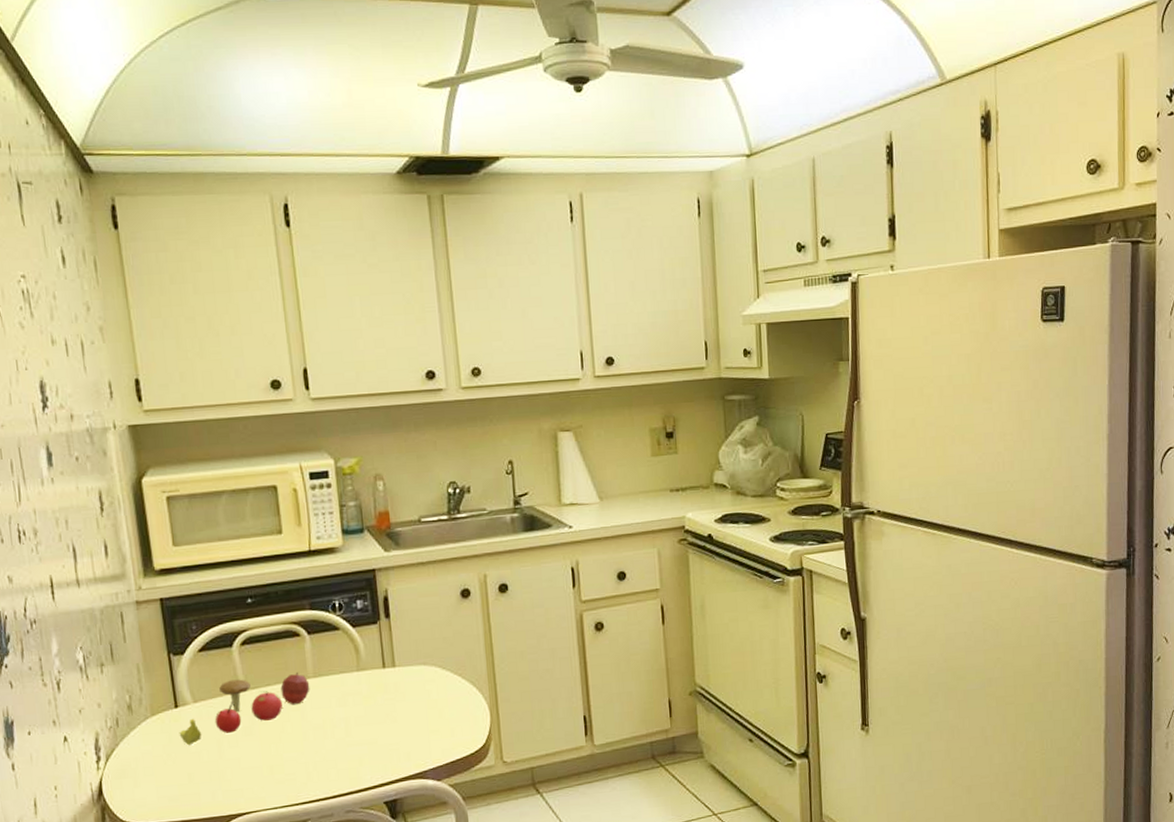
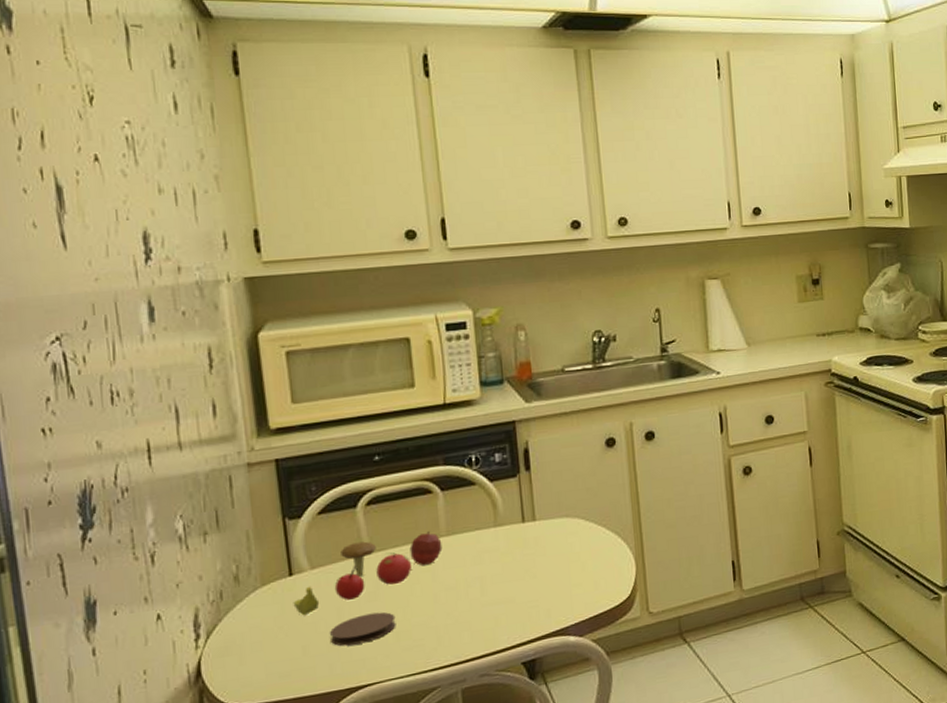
coaster: none [212,746,270,776] -> present [330,612,396,647]

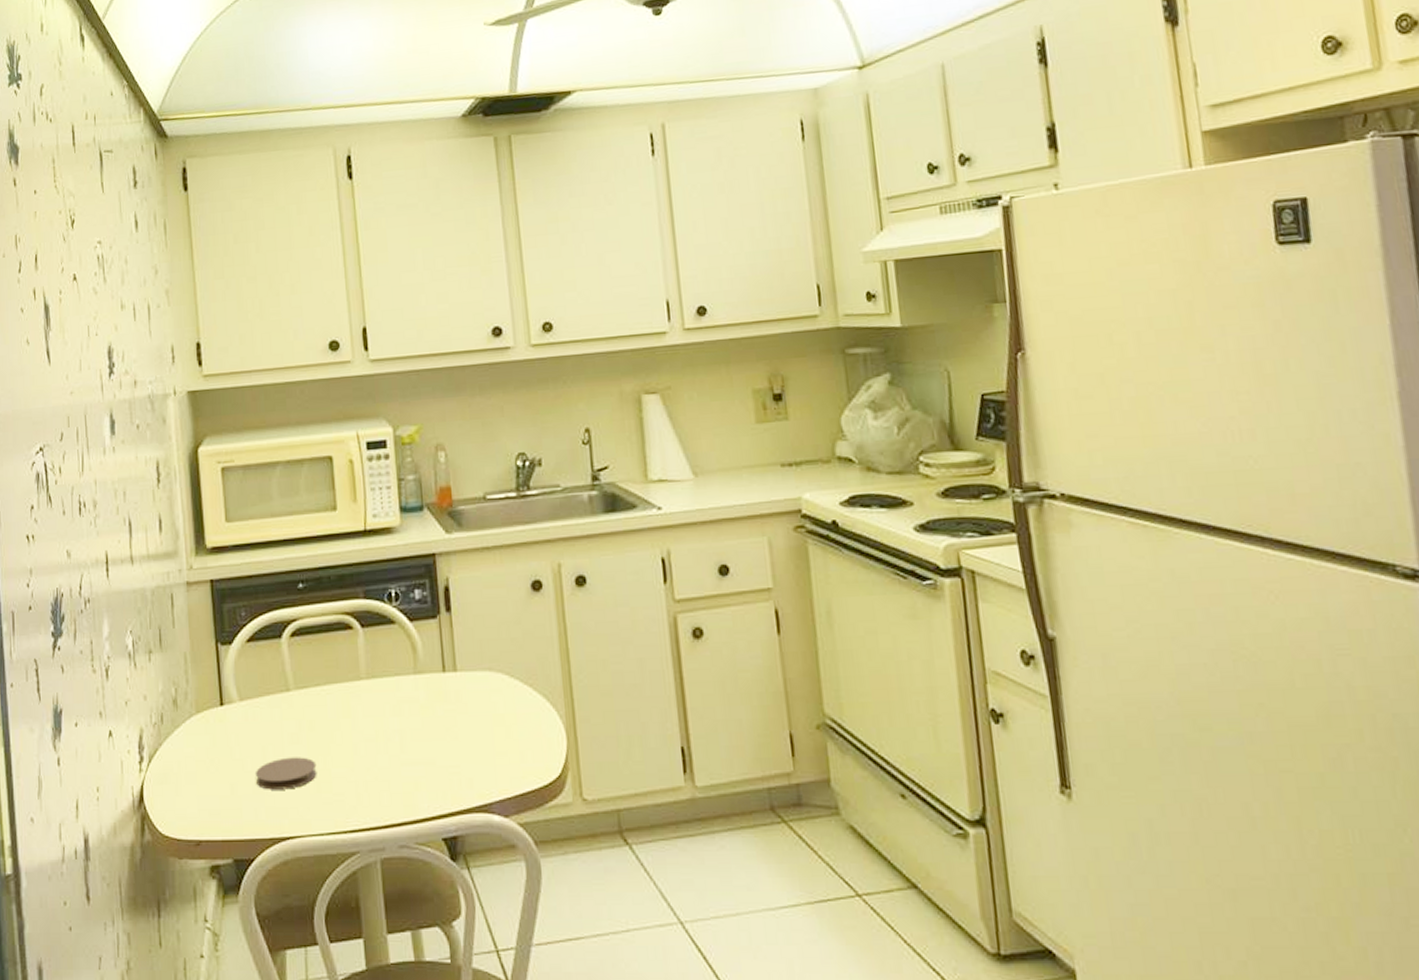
fruit: present [293,531,443,616] -> none [223,672,363,751]

